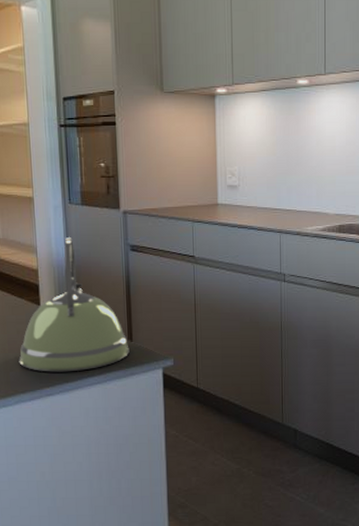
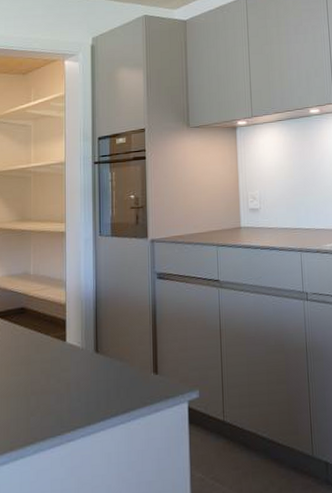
kettle: present [18,236,130,372] -> none [40,268,155,415]

